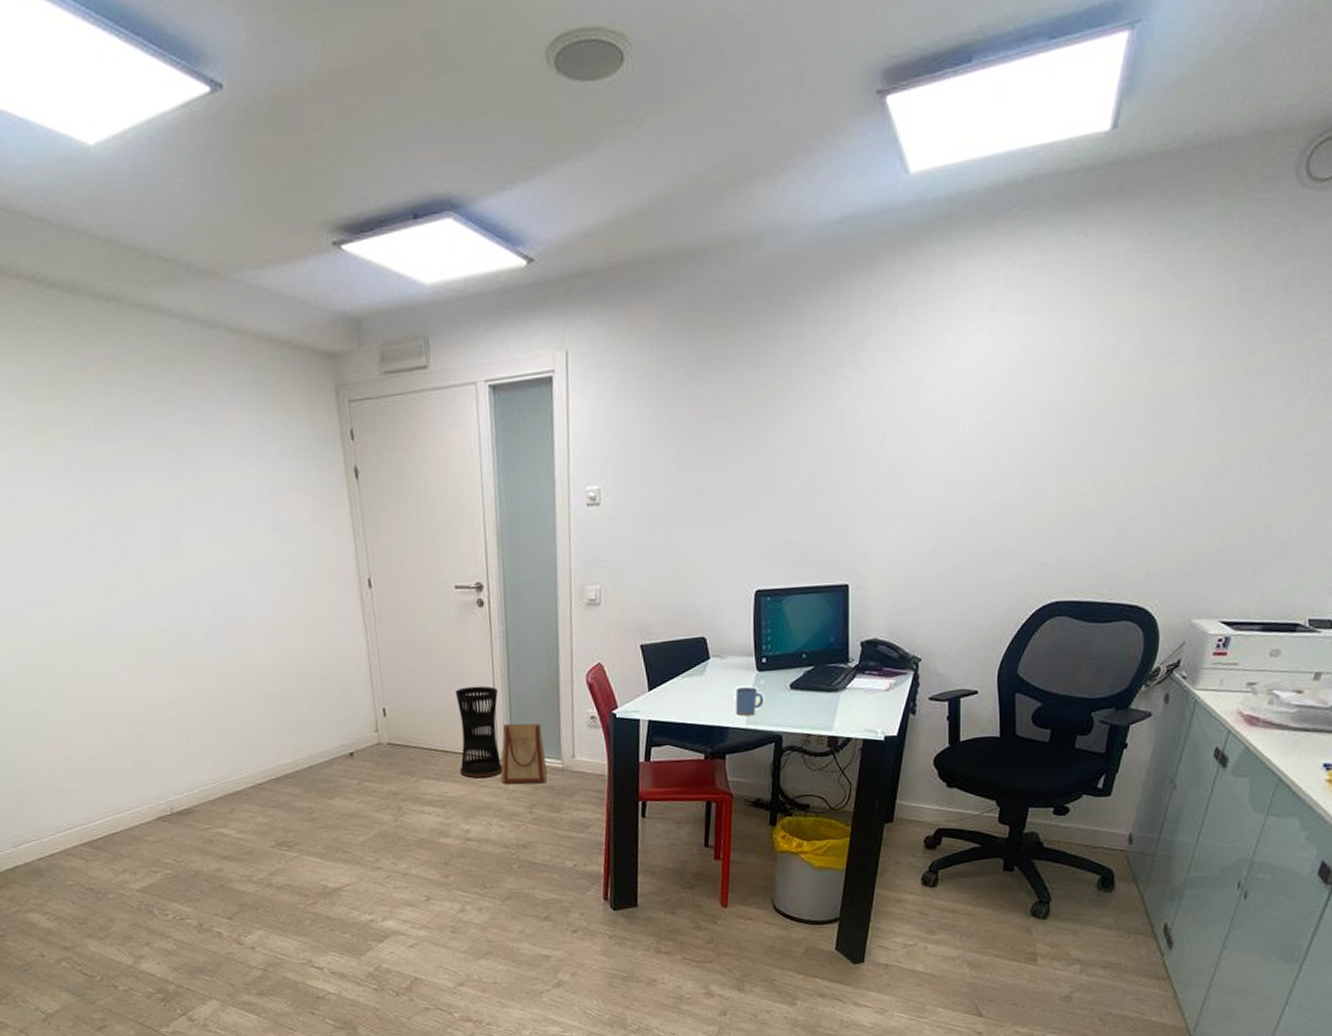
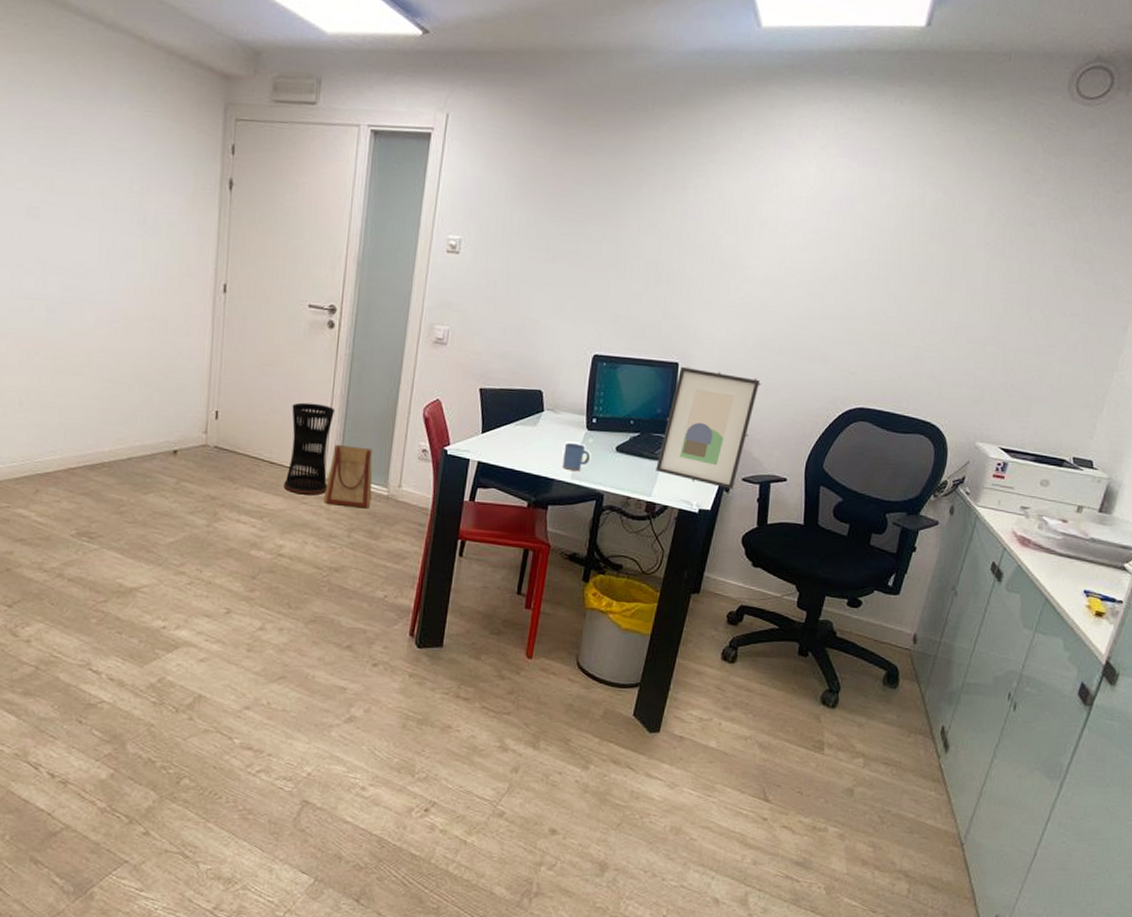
picture frame: none [834,587,943,711] -> present [655,366,762,489]

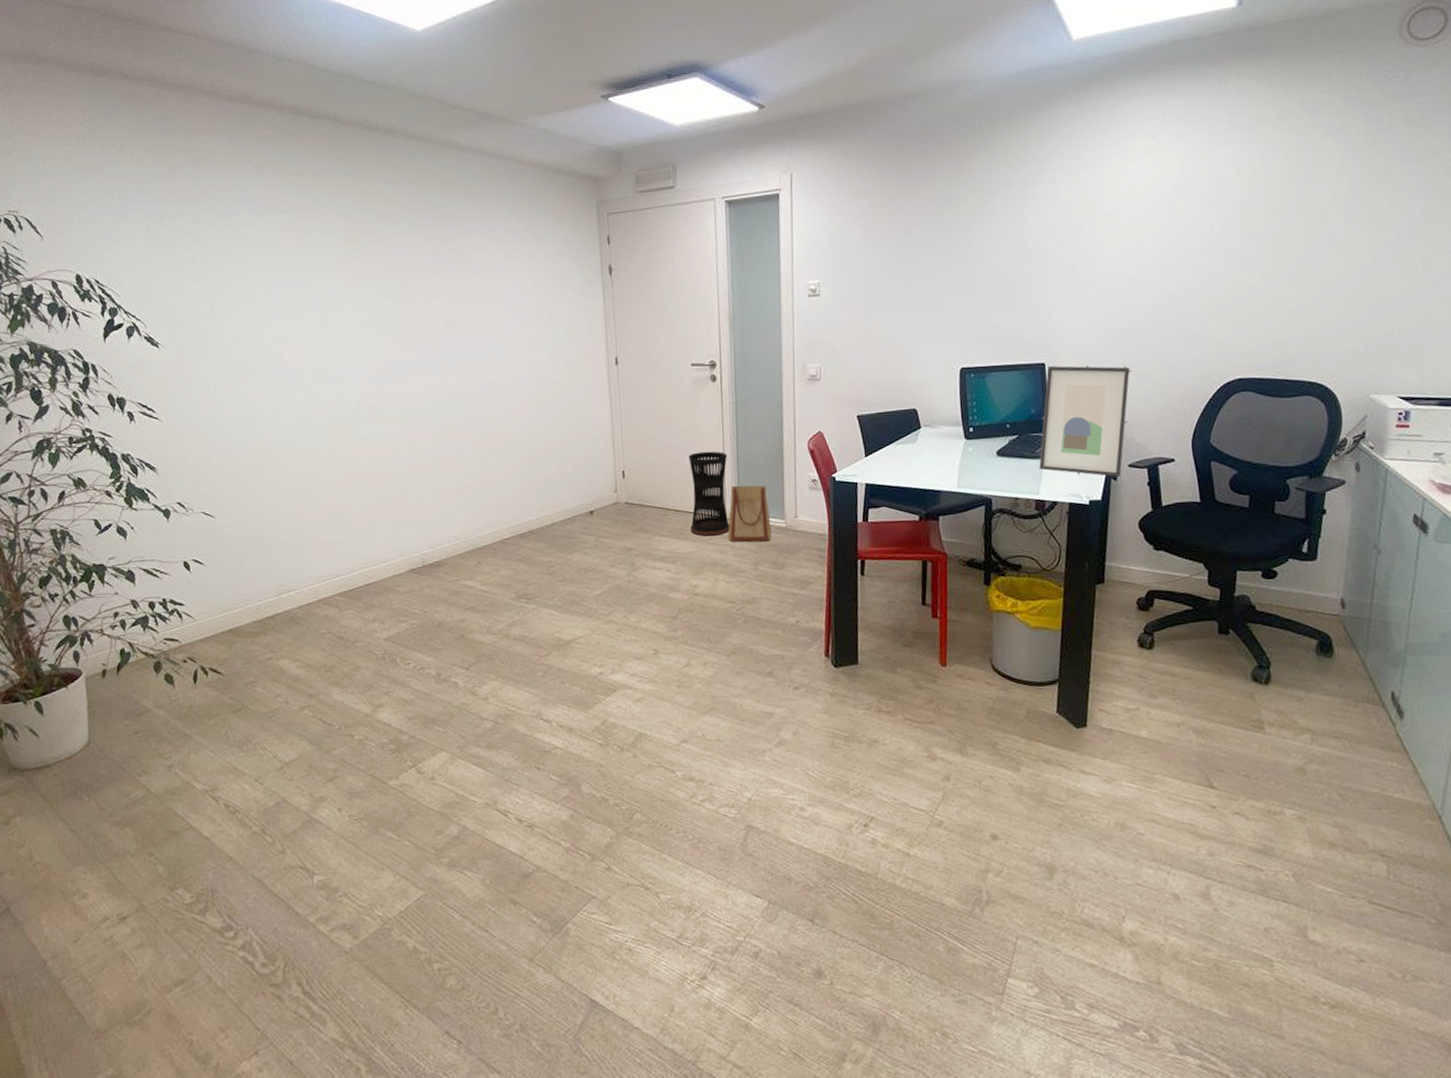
mug: present [563,443,590,472] -> none [946,454,973,481]

